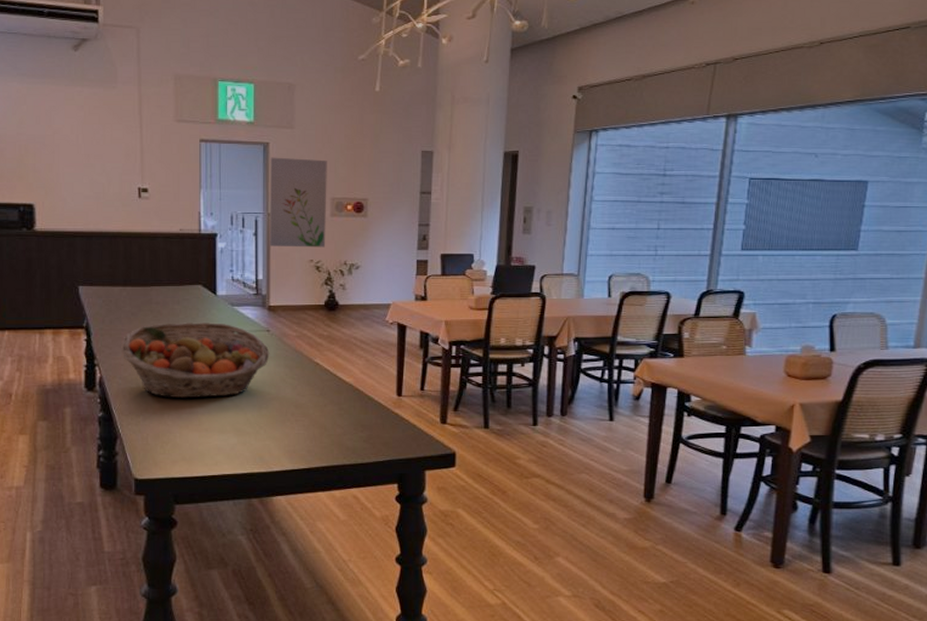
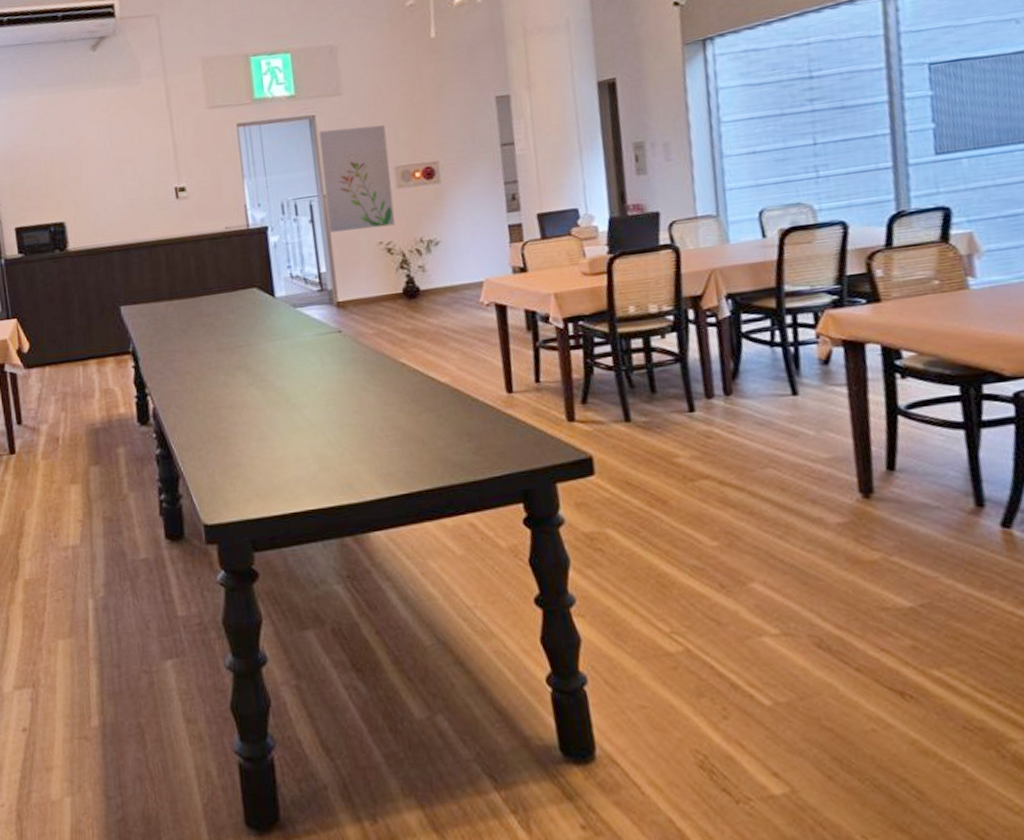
fruit basket: present [121,322,270,399] -> none [173,329,346,424]

